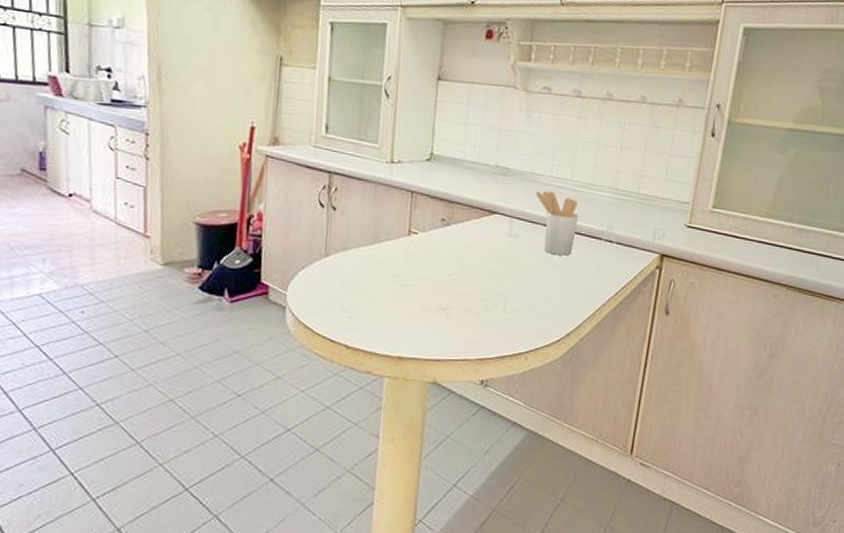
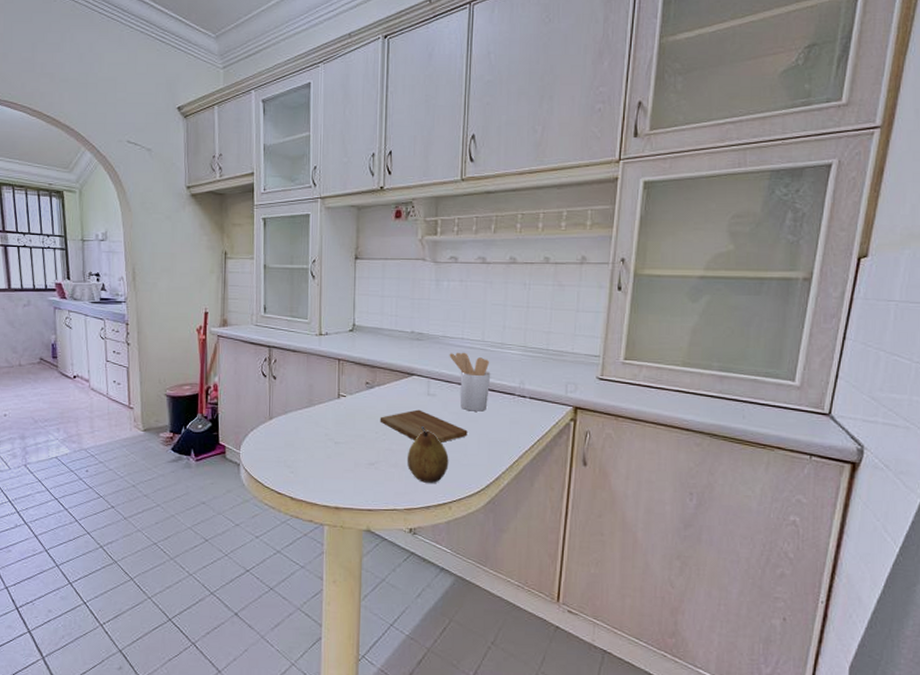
cutting board: none [454,251,550,288] -> present [379,409,468,442]
fruit: none [482,269,529,331] -> present [407,426,449,483]

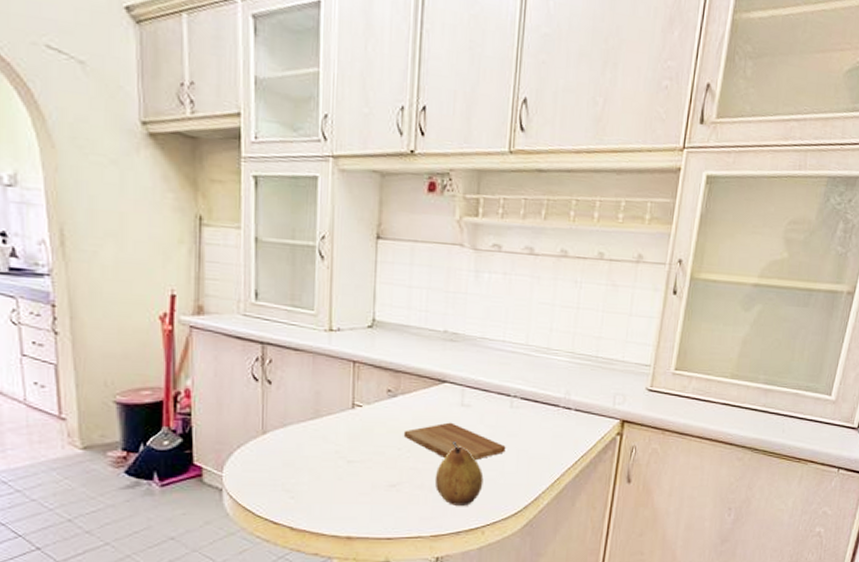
utensil holder: present [449,352,491,412] -> none [488,356,535,425]

